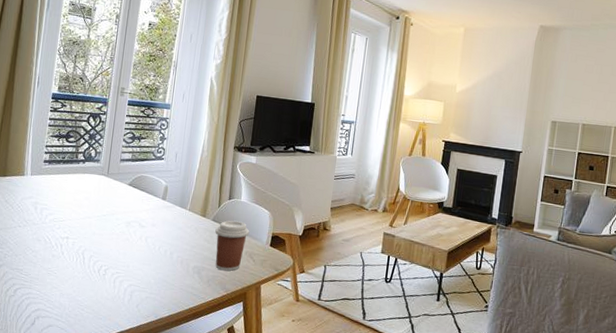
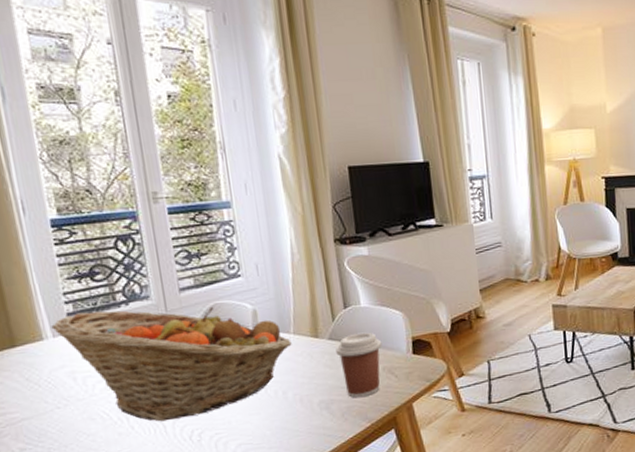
fruit basket: none [32,161,186,255] -> present [51,306,292,422]

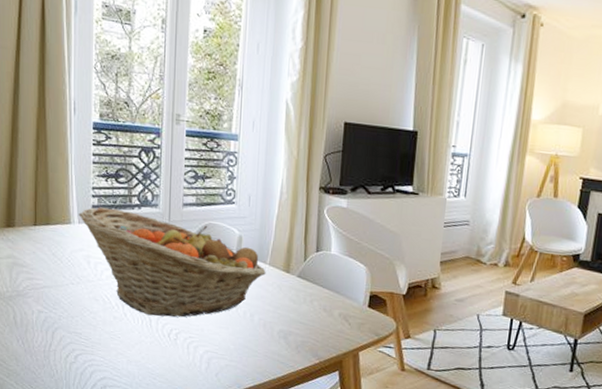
coffee cup: present [336,332,382,398] -> none [302,276,343,336]

